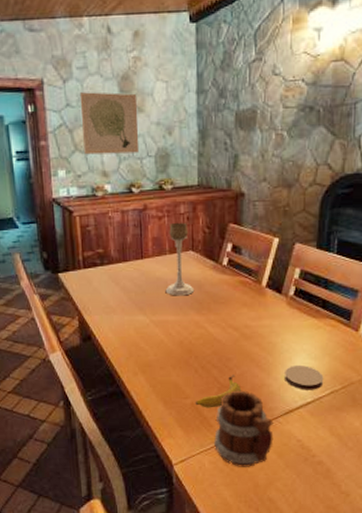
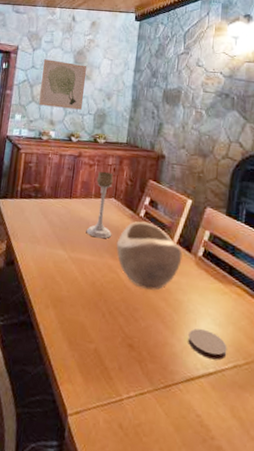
banana: present [195,375,241,408] -> none [98,326,144,359]
decorative bowl: none [200,270,273,338] -> present [116,221,183,290]
mug: present [213,390,274,467] -> none [110,343,174,436]

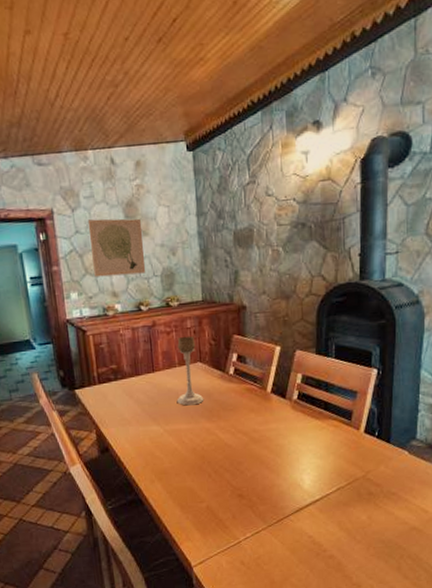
decorative bowl: present [116,221,183,290] -> none [210,378,278,443]
coaster: present [188,328,227,361] -> none [293,465,330,489]

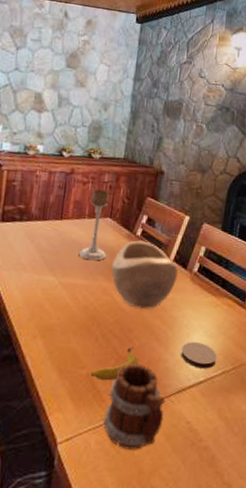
wall art: present [87,218,146,277] -> none [24,60,82,121]
decorative bowl: none [210,378,278,443] -> present [111,240,178,309]
banana: none [210,477,253,511] -> present [90,346,138,381]
mug: none [229,491,286,566] -> present [102,363,166,450]
coaster: none [293,465,330,489] -> present [181,342,217,369]

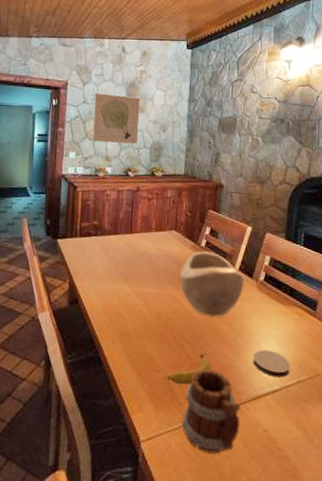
wall art: none [24,60,82,121] -> present [93,93,141,144]
candle holder: present [78,189,110,261] -> none [148,204,175,271]

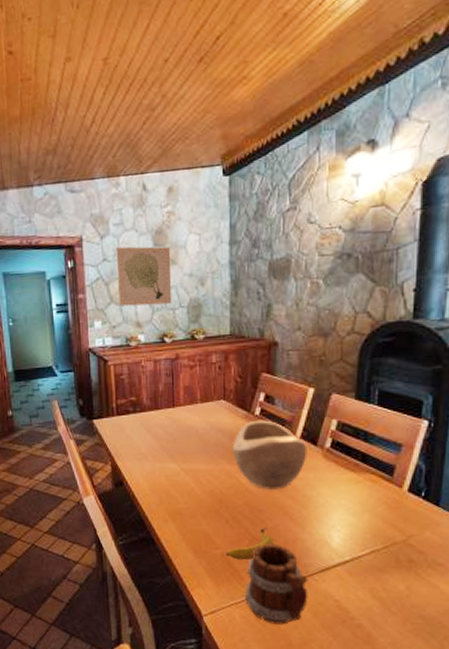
coaster: present [253,350,291,378] -> none [321,521,364,548]

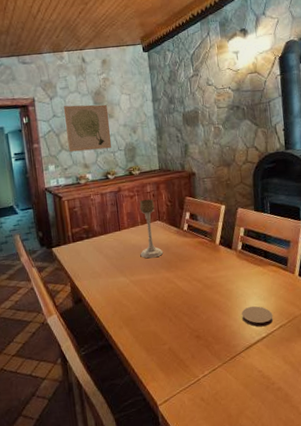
candle holder: none [196,371,226,445] -> present [139,198,164,259]
banana: present [225,527,273,561] -> none [172,320,208,352]
decorative bowl: present [232,420,307,490] -> none [168,233,226,289]
mug: present [244,543,308,625] -> none [190,332,239,401]
coaster: none [321,521,364,548] -> present [242,306,274,327]

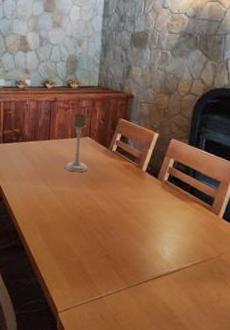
wall art: present [63,104,112,152] -> none [13,9,57,58]
coaster: present [242,306,274,327] -> none [156,238,188,261]

